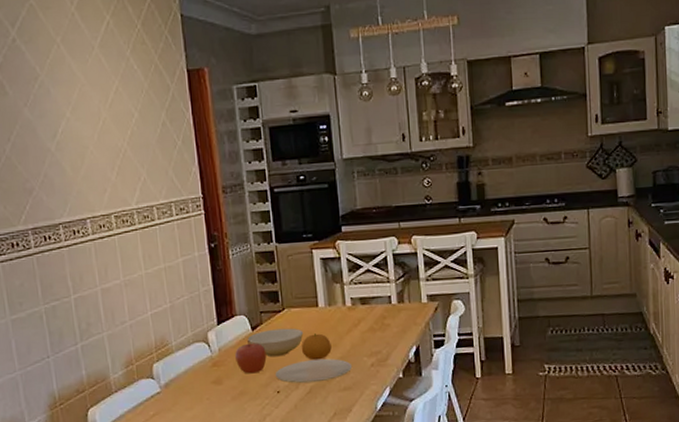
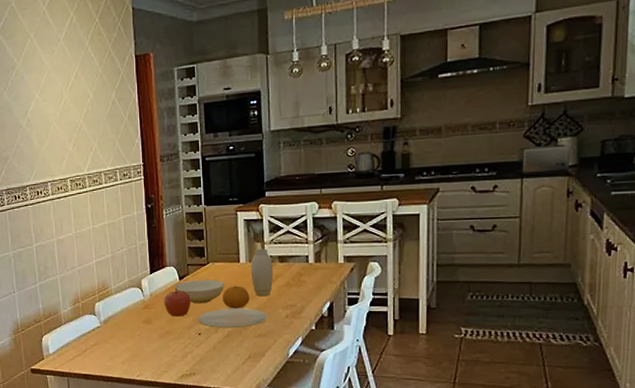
vase: none [330,290,356,345] -> present [250,248,273,297]
kettle: none [431,181,457,211] -> present [354,151,381,179]
toaster: none [583,174,629,207] -> present [517,144,571,176]

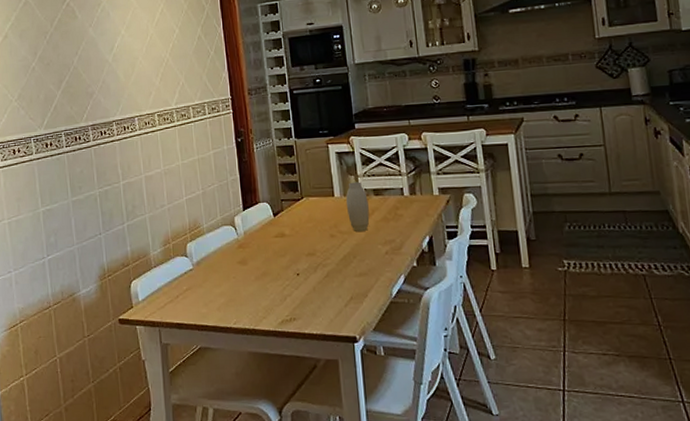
fruit: present [164,287,191,317] -> none [258,224,287,256]
bowl: present [175,279,225,304] -> none [270,215,321,242]
plate: present [197,308,268,329] -> none [294,244,368,268]
fruit: present [222,286,250,309] -> none [318,221,347,246]
kettle: present [354,151,381,179] -> none [438,82,465,110]
toaster: present [517,144,571,176] -> none [593,74,644,105]

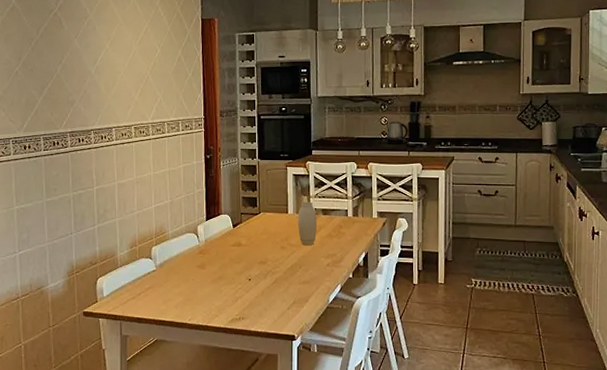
kettle: none [438,82,465,110] -> present [387,120,408,144]

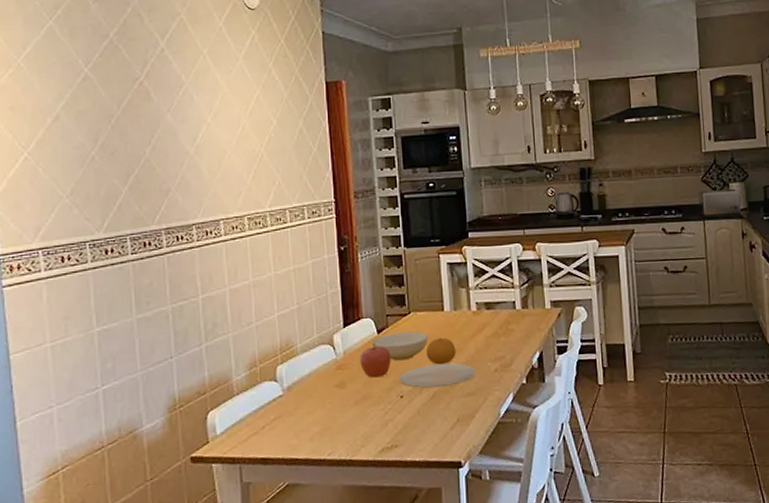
fruit: none [218,234,243,263] -> present [360,342,391,378]
bowl: none [229,228,274,251] -> present [373,331,429,361]
plate: none [248,255,312,275] -> present [399,363,477,389]
fruit: none [271,235,296,257] -> present [425,337,456,365]
vase: present [297,202,317,246] -> none [455,295,480,349]
toaster: none [513,127,552,152] -> present [698,188,742,218]

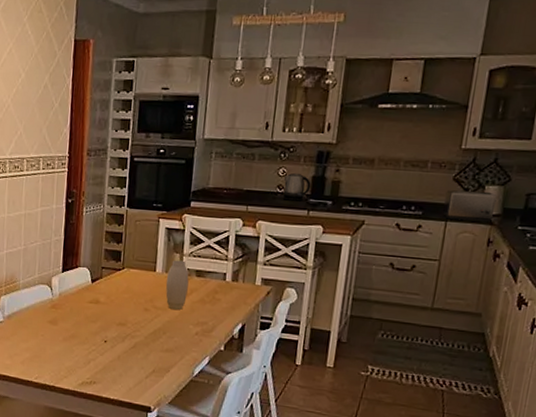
fruit: present [360,342,391,378] -> none [72,290,101,321]
bowl: present [373,331,429,361] -> none [86,284,138,311]
plate: present [399,363,477,389] -> none [105,318,178,340]
fruit: present [425,337,456,365] -> none [133,295,162,320]
vase: none [455,295,480,349] -> present [165,260,189,310]

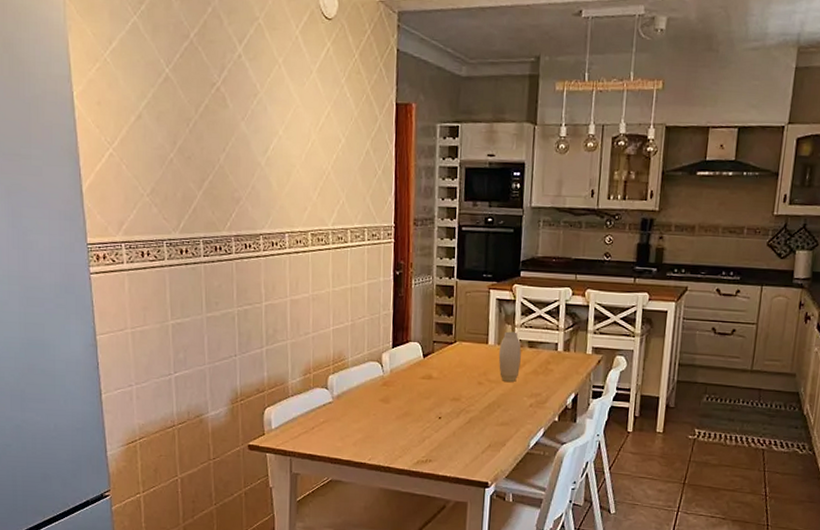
kettle: present [282,172,311,202] -> none [609,240,637,269]
toaster: present [442,190,497,223] -> none [758,255,807,286]

